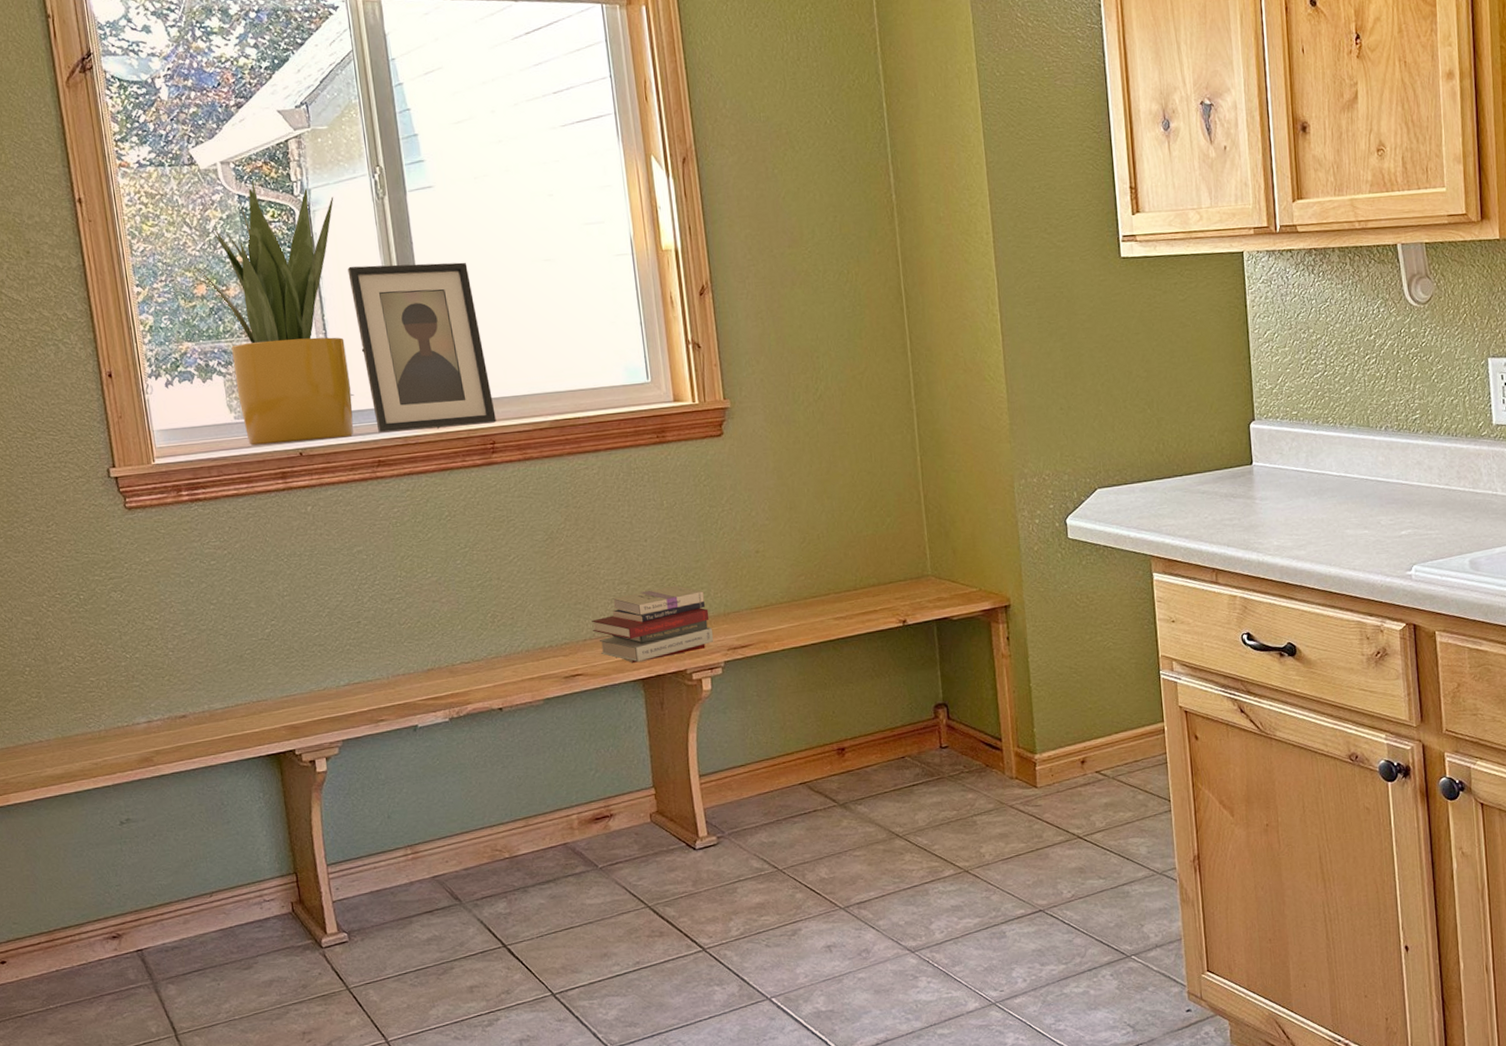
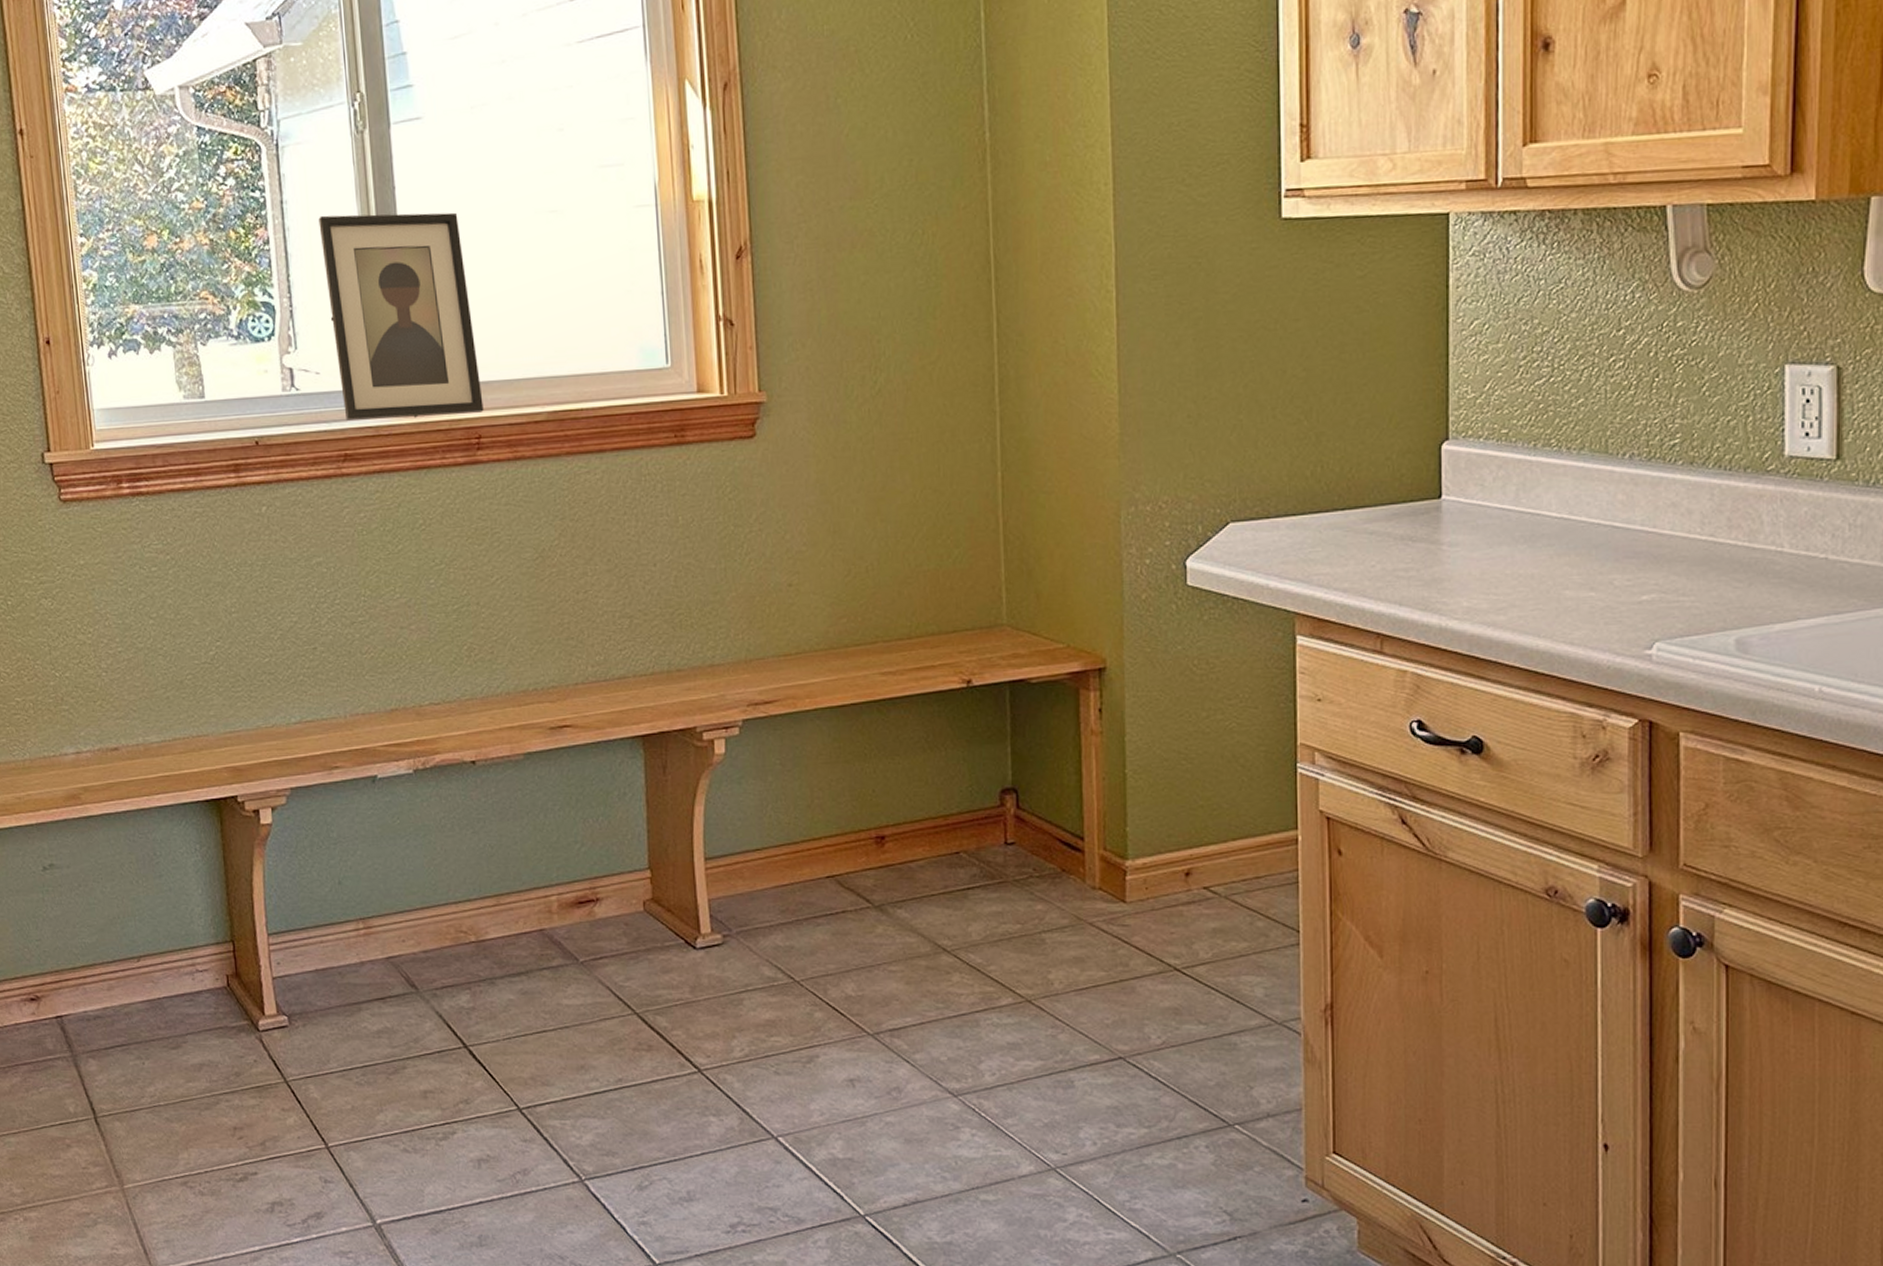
planter: present [196,180,354,446] -> none [147,109,318,432]
books: present [592,585,714,663] -> none [585,622,732,715]

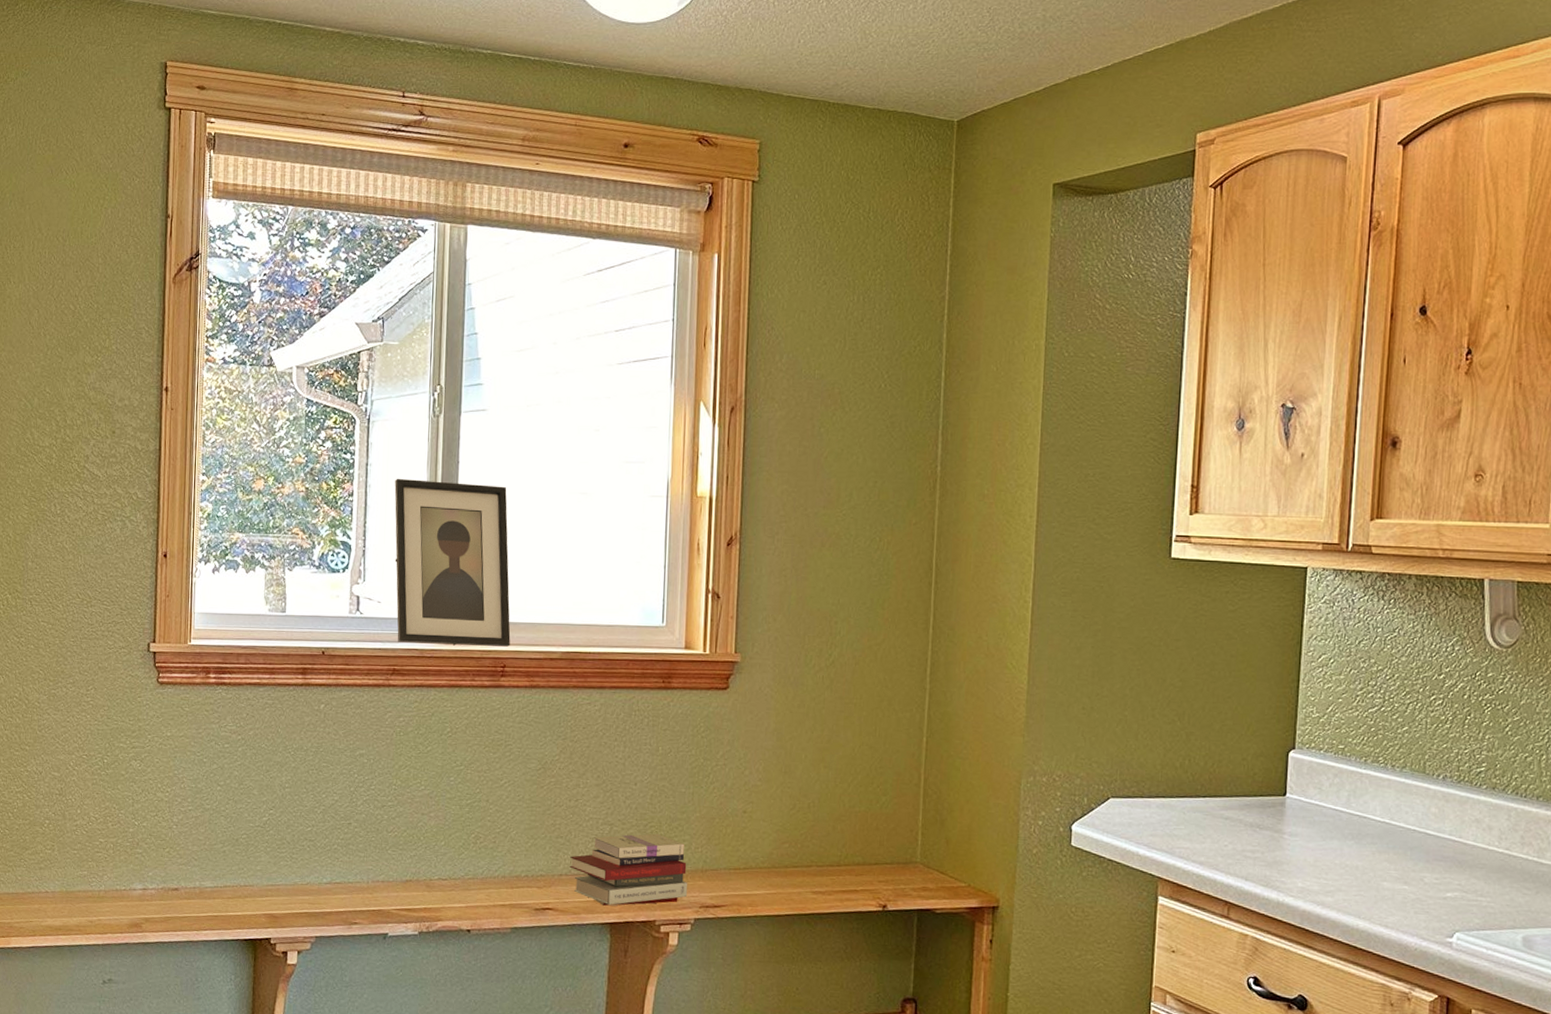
books: none [585,622,732,715] -> present [570,833,688,906]

